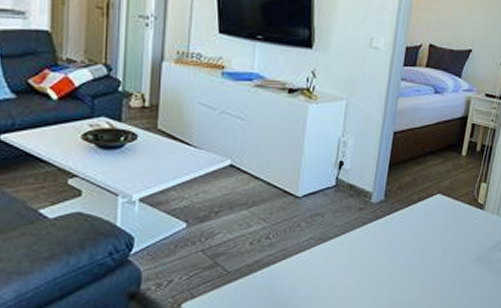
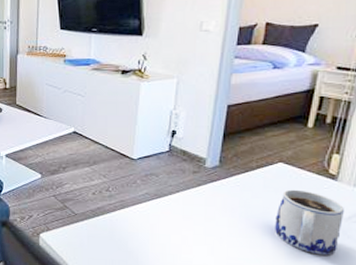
mug: none [433,222,489,290] -> present [275,189,344,256]

